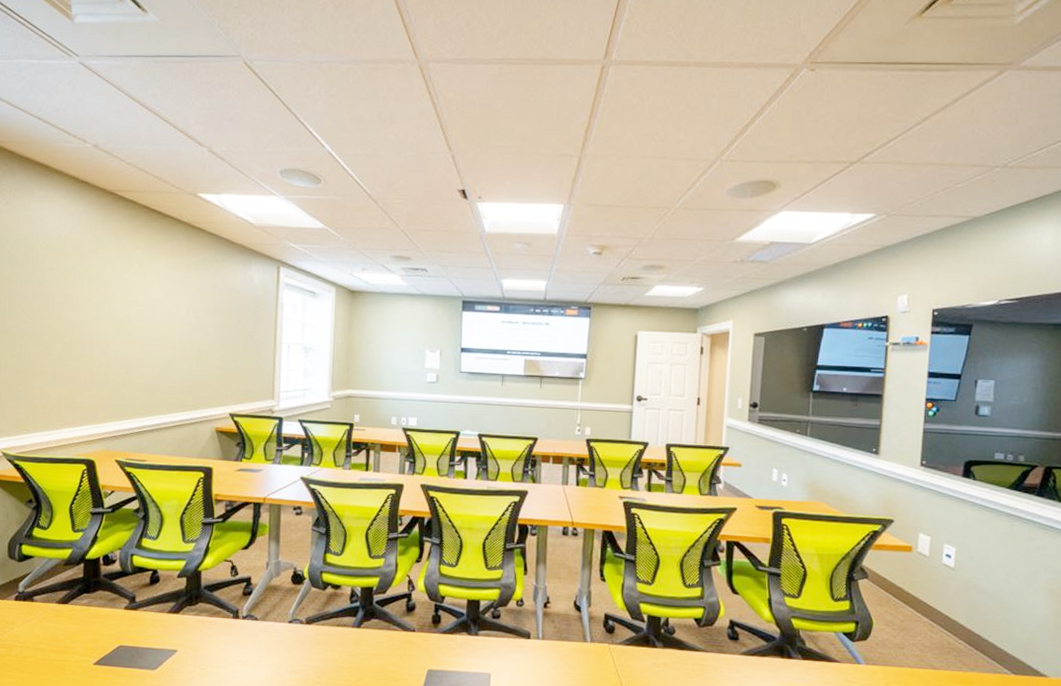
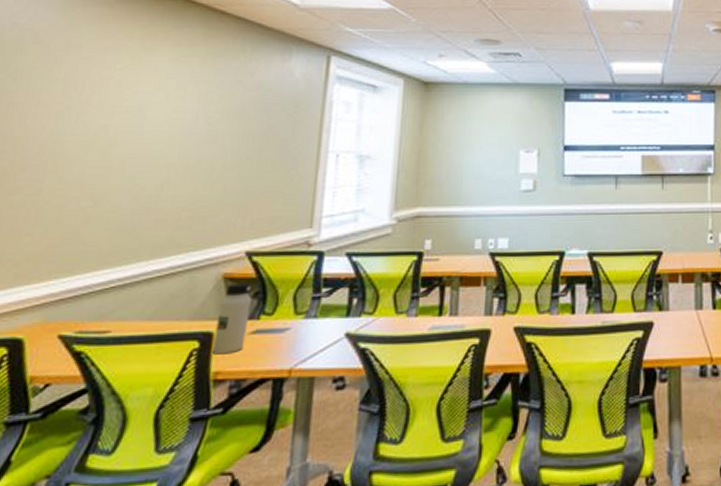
water bottle: none [212,435,236,483] -> present [211,283,252,355]

